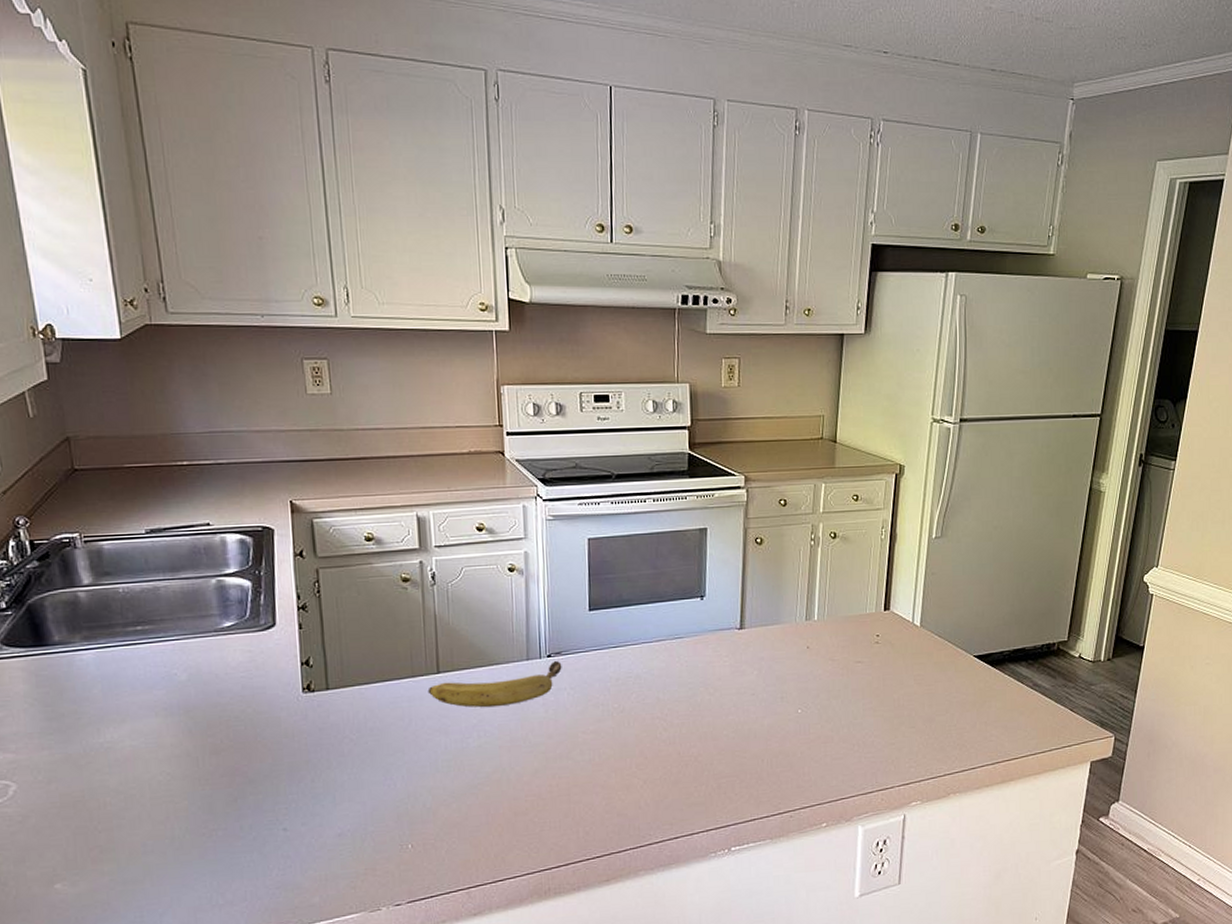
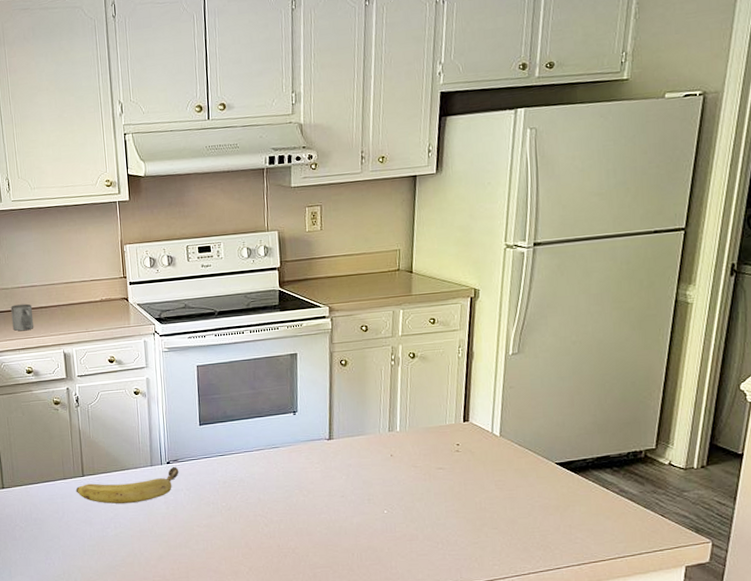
mug: none [345,451,378,486] -> present [10,303,34,331]

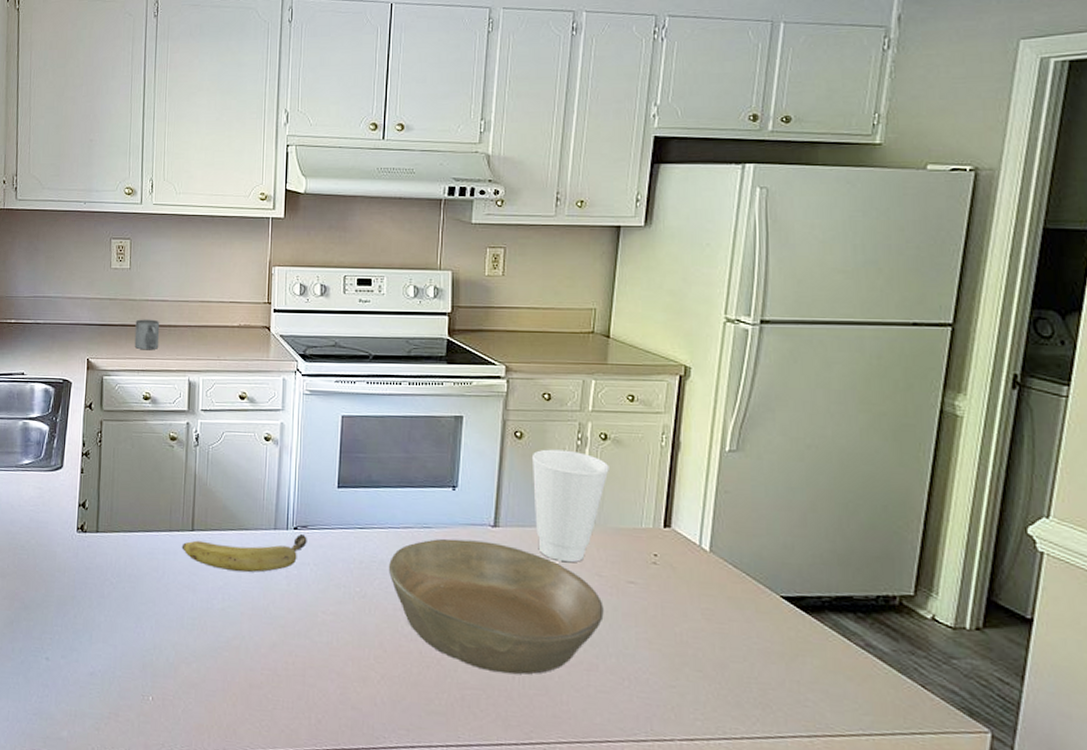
bowl: none [247,452,420,553] -> present [389,538,604,675]
cup: none [355,370,418,460] -> present [531,449,609,563]

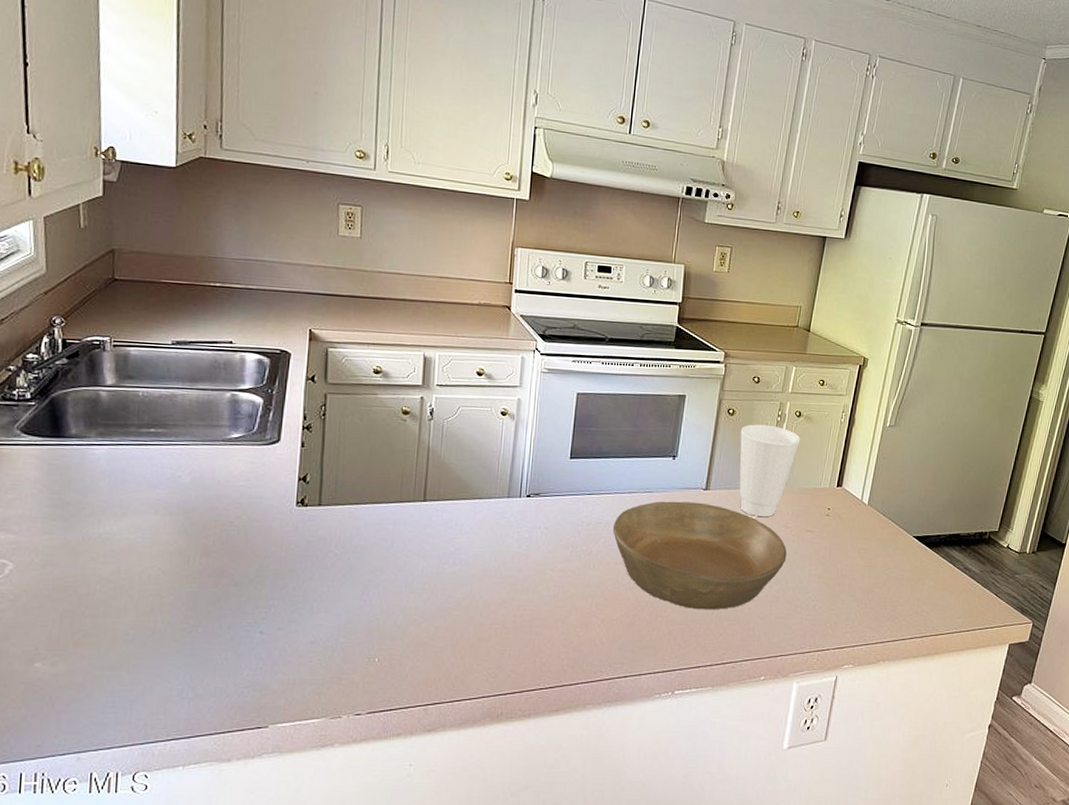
mug: present [134,319,160,350] -> none [364,291,394,324]
fruit: present [181,533,307,573] -> none [412,500,539,538]

